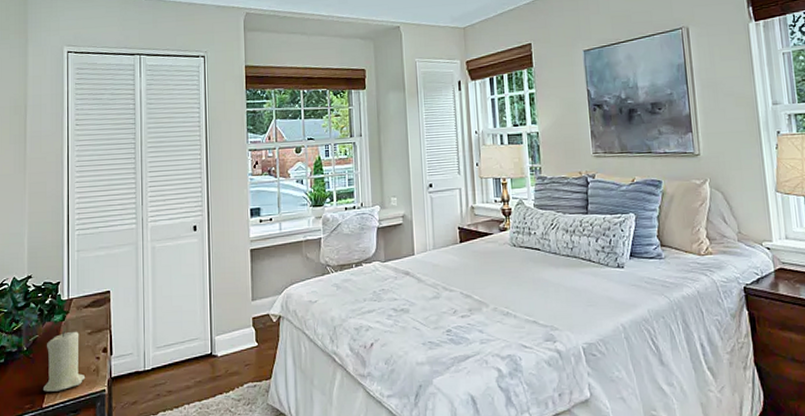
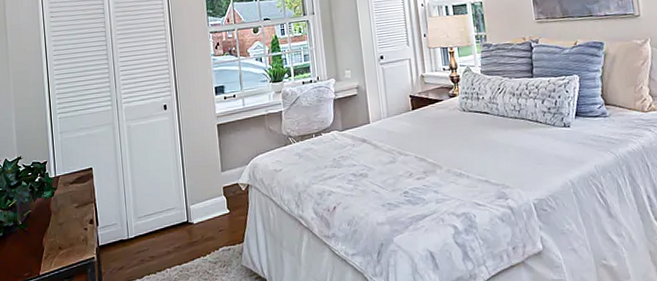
candle: present [42,331,86,392] -> none [38,205,76,261]

